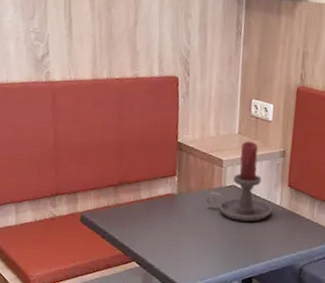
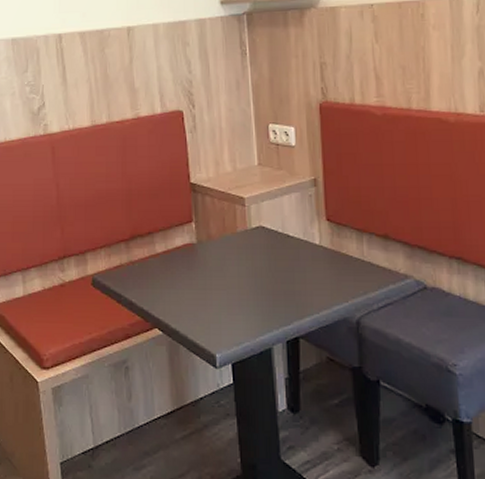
candle holder: present [205,141,272,222] -> none [230,172,311,268]

